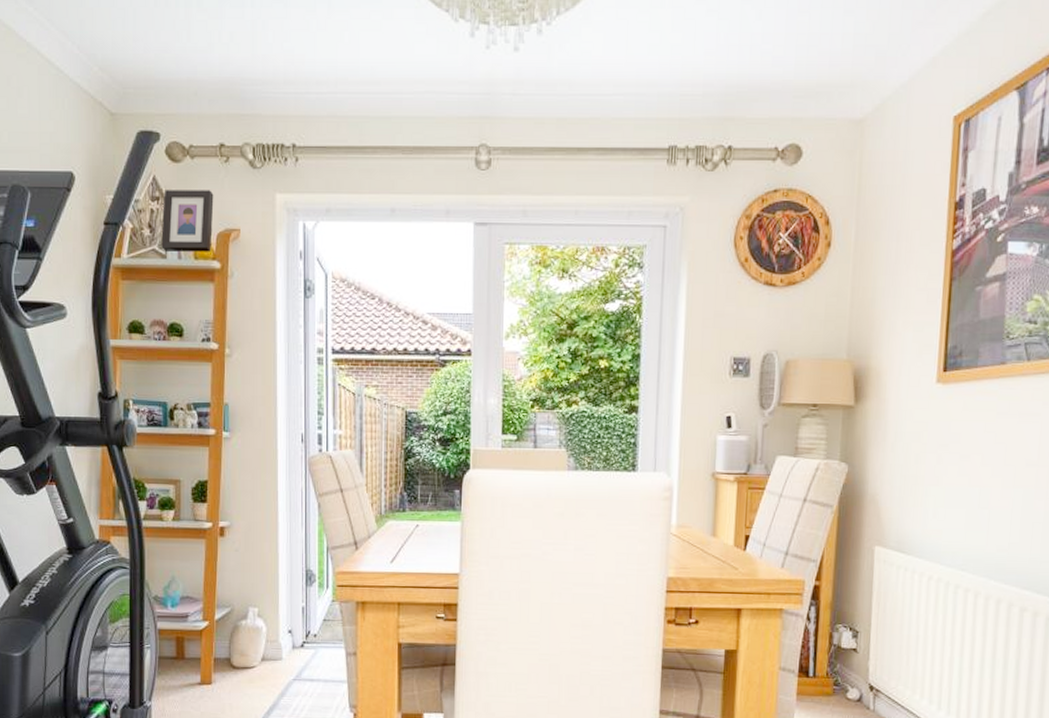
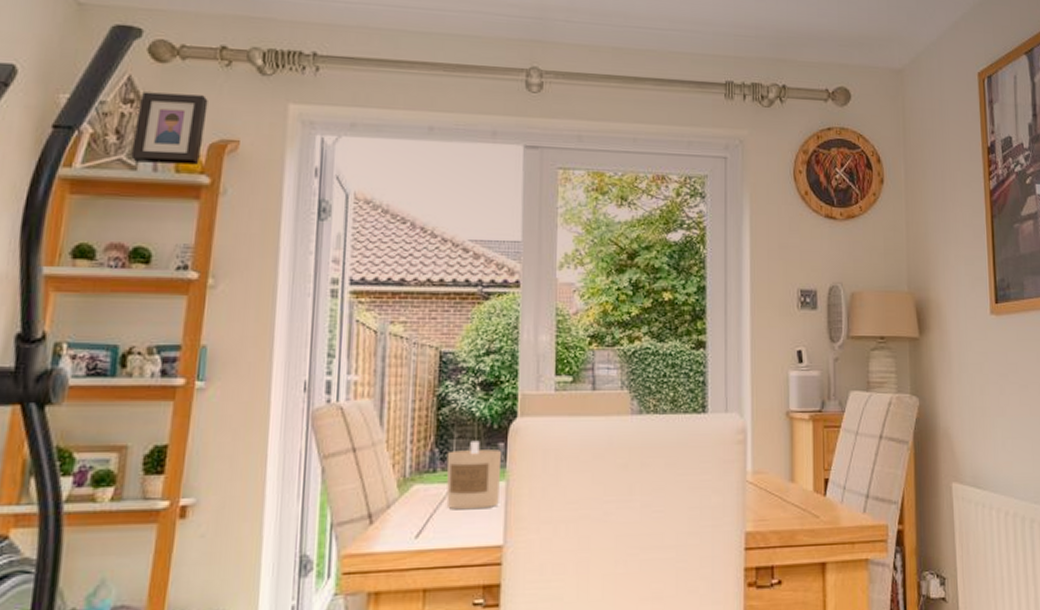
candle: none [413,487,458,544] -> present [446,440,502,510]

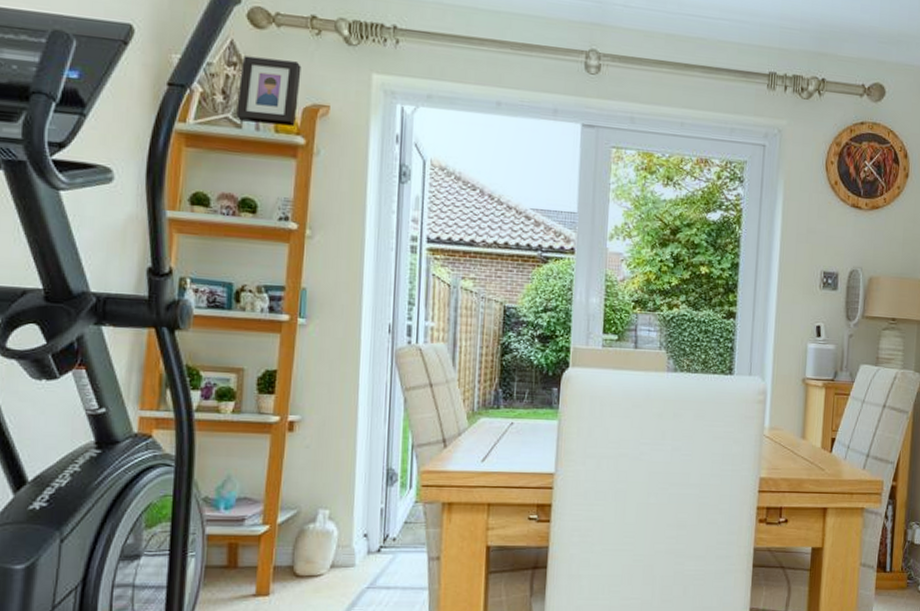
candle: present [446,440,502,510] -> none [508,384,556,442]

